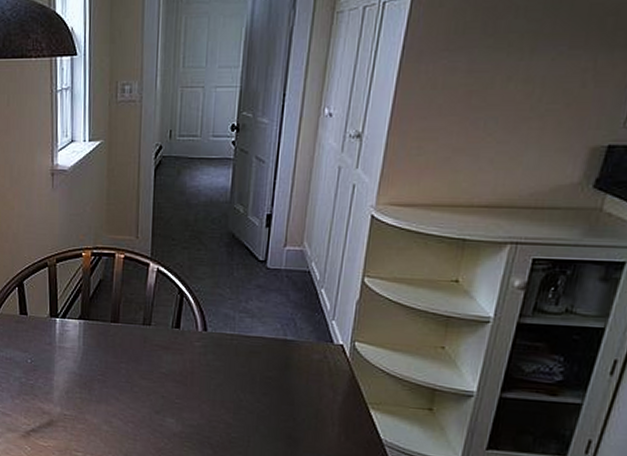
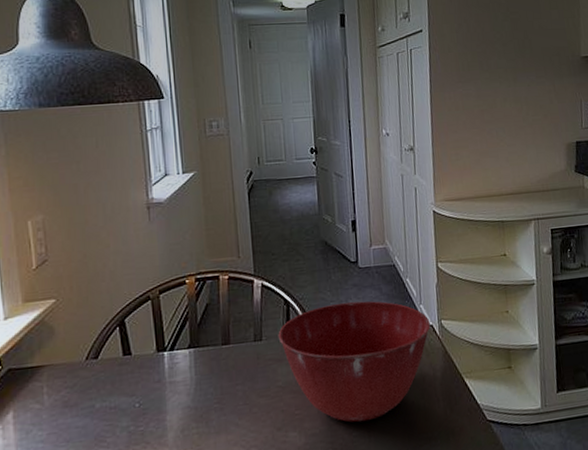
mixing bowl: none [167,302,341,426] -> present [278,301,431,422]

